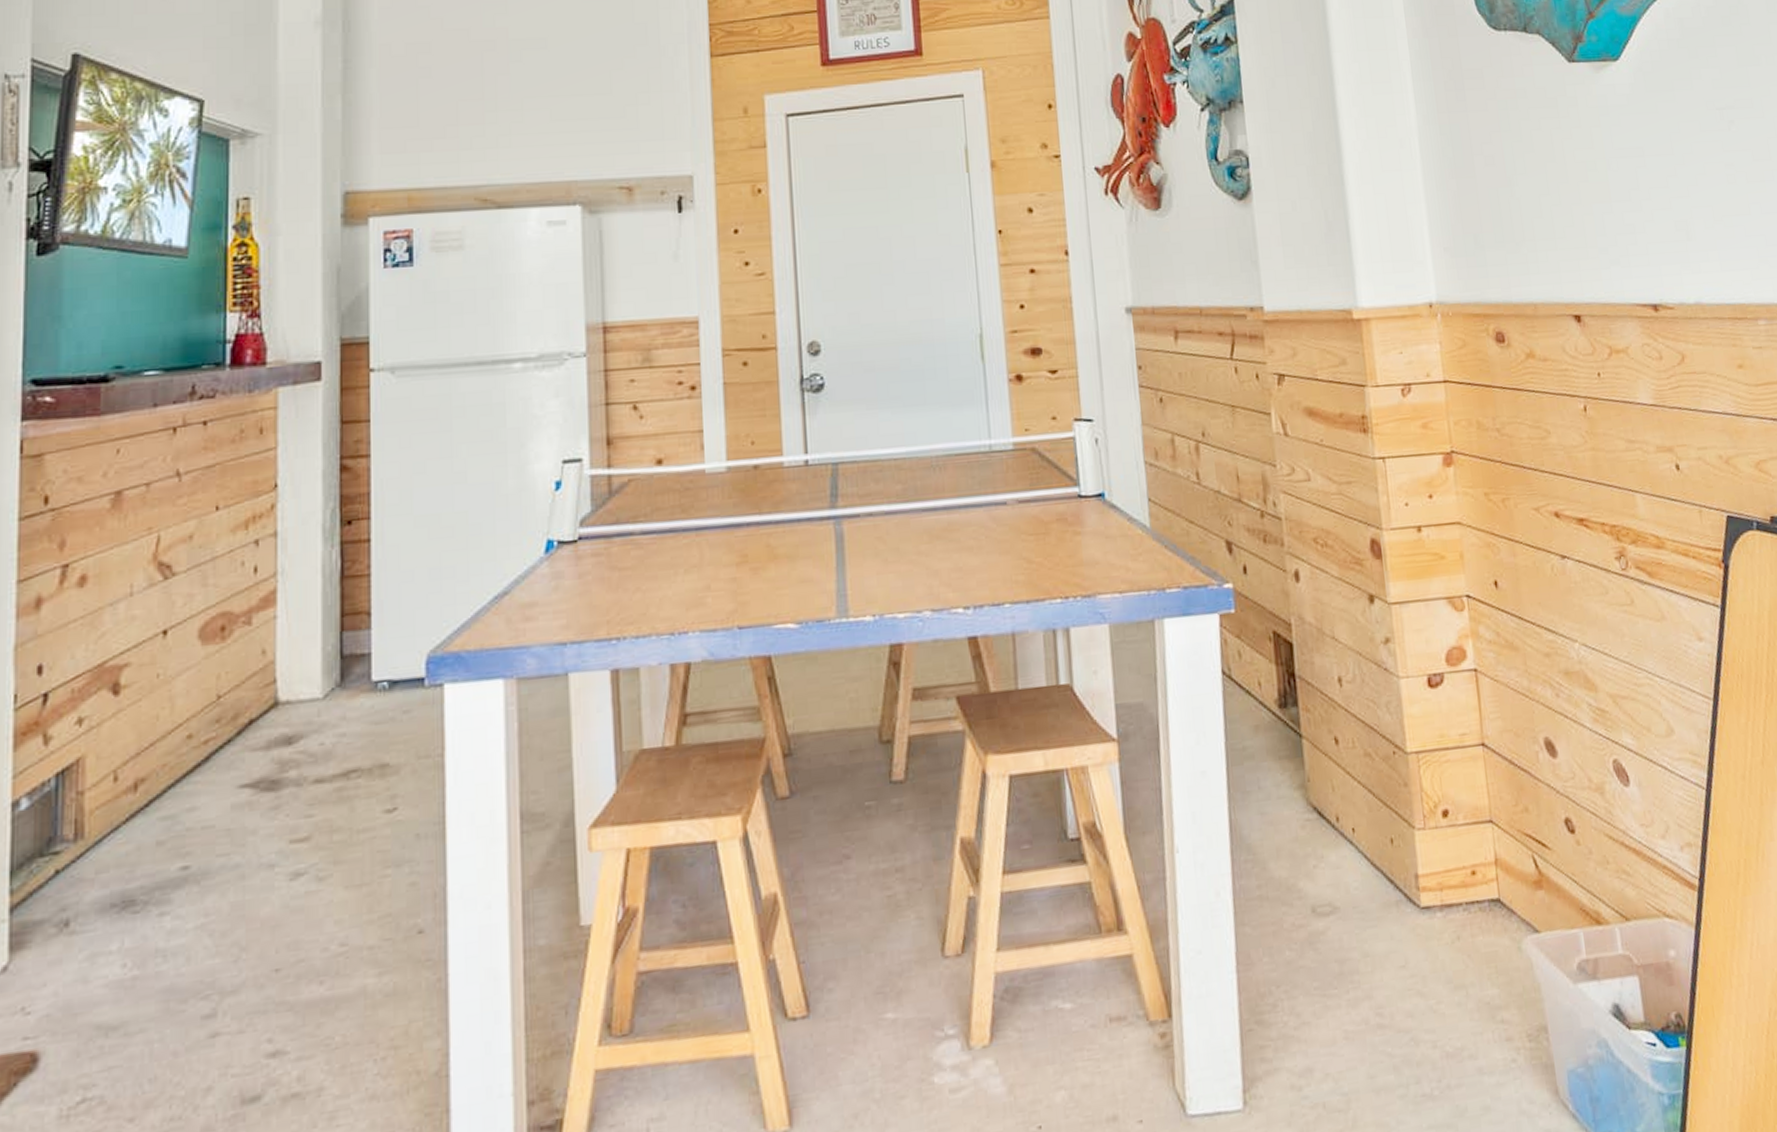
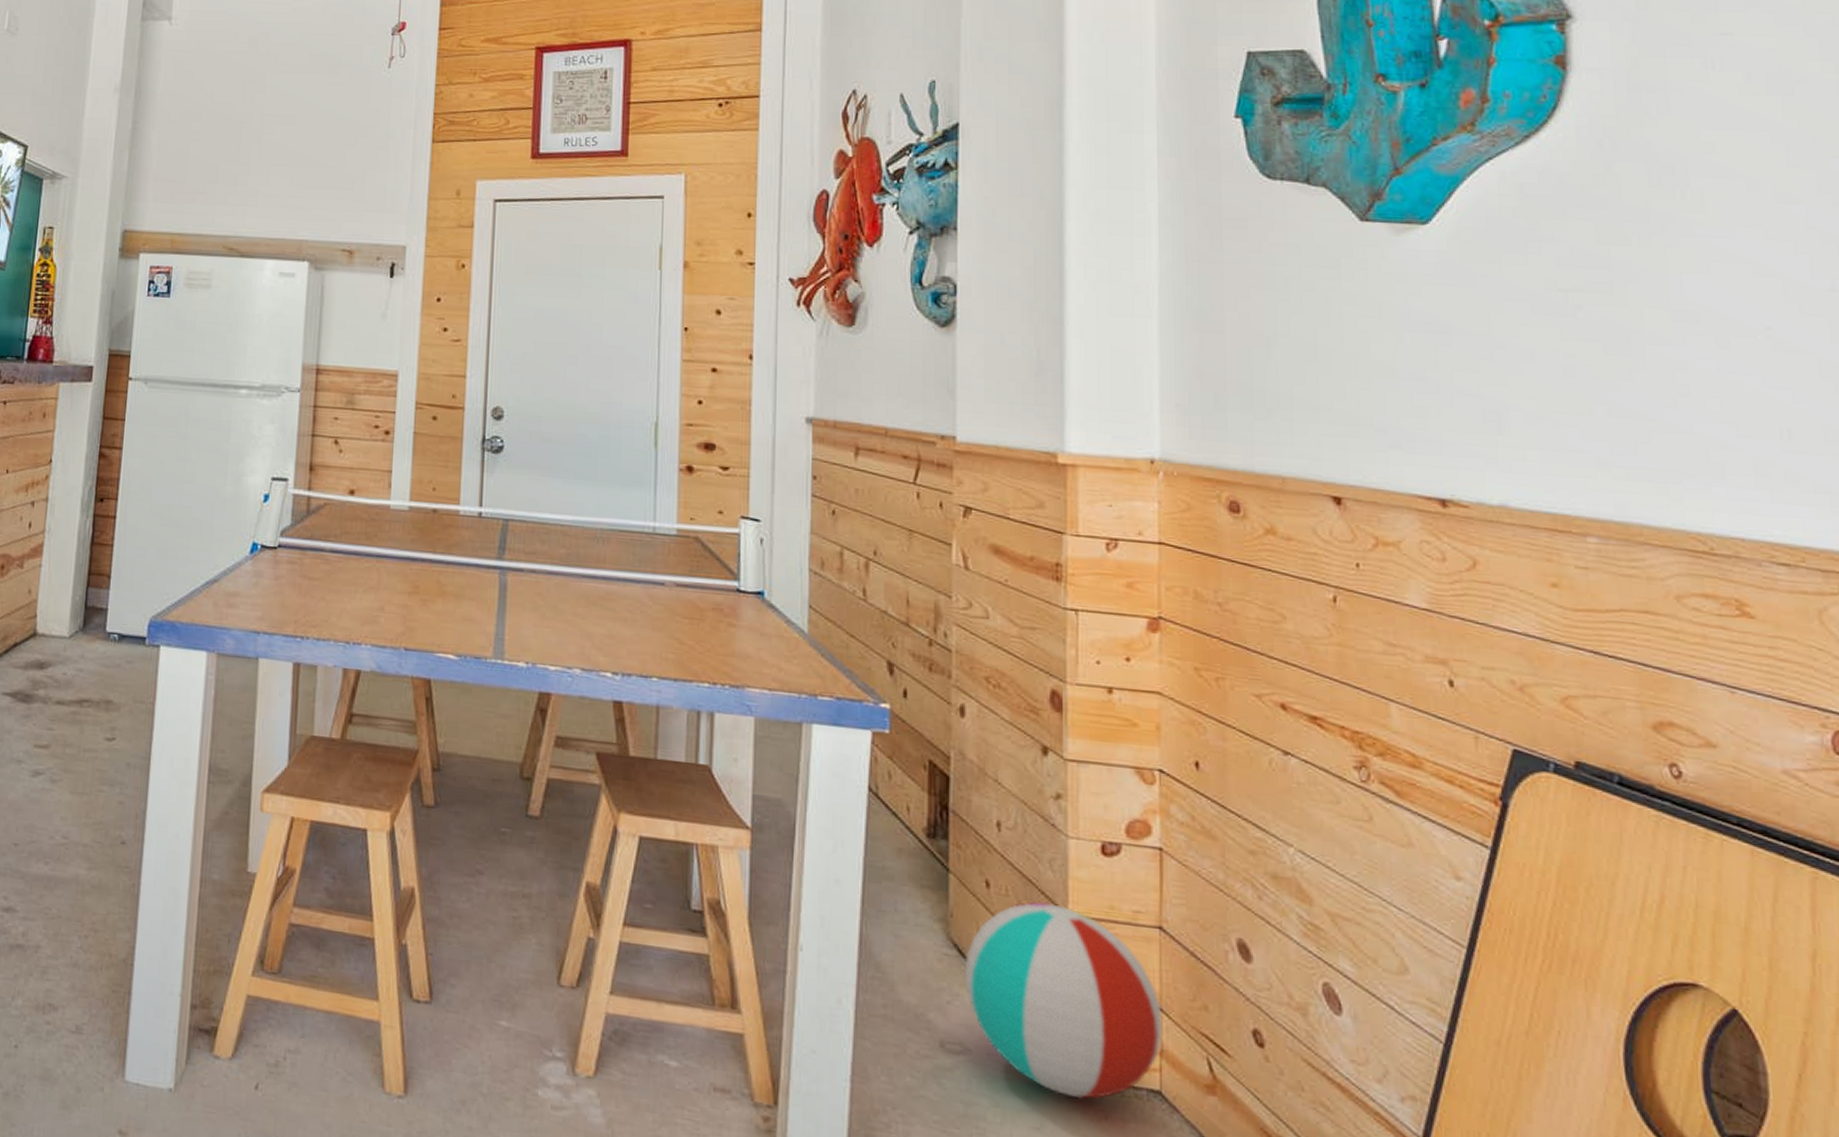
beach ball: none [1325,745,1496,928] -> present [964,902,1163,1100]

